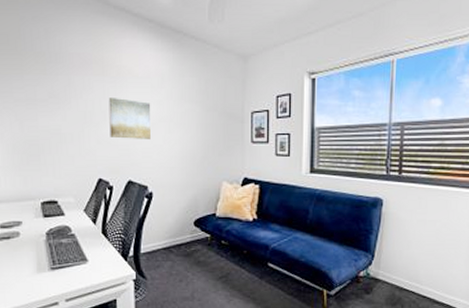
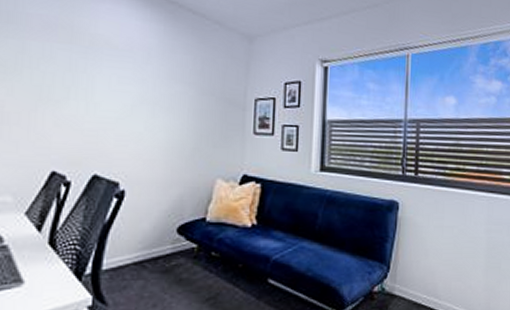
wall art: present [108,98,151,139] -> none [73,71,132,124]

